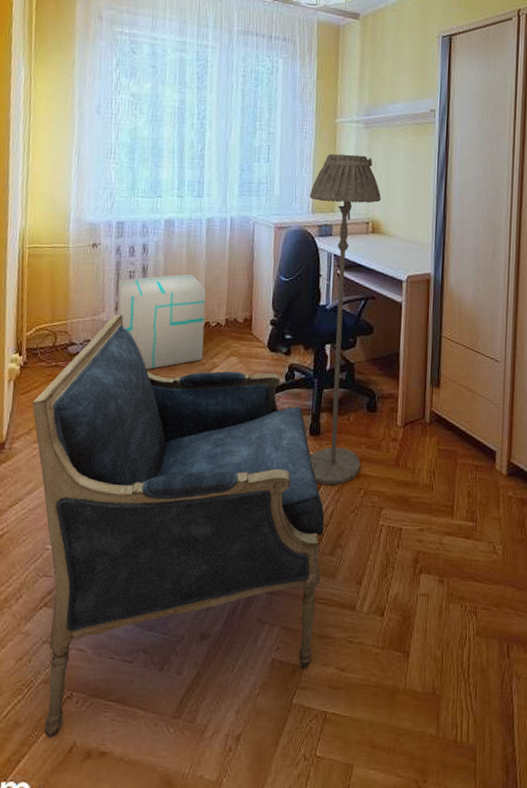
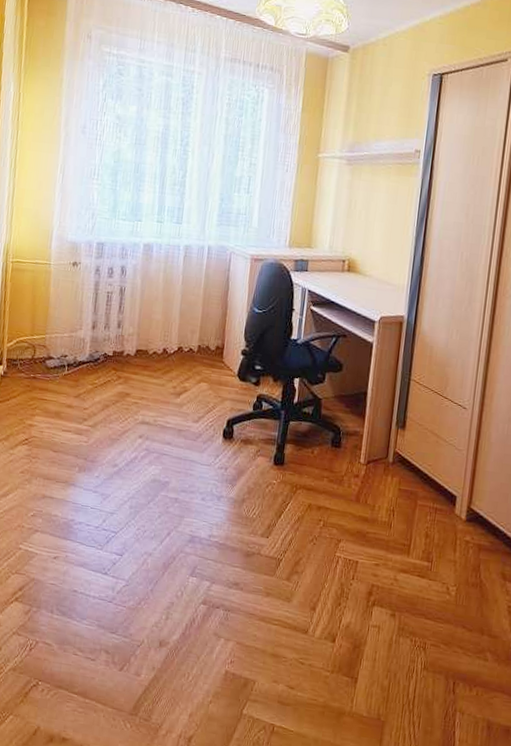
armchair: present [32,314,325,738] -> none [10,332,284,720]
cardboard box: present [117,273,206,370] -> none [94,298,180,389]
floor lamp: present [309,153,382,486] -> none [272,188,360,515]

